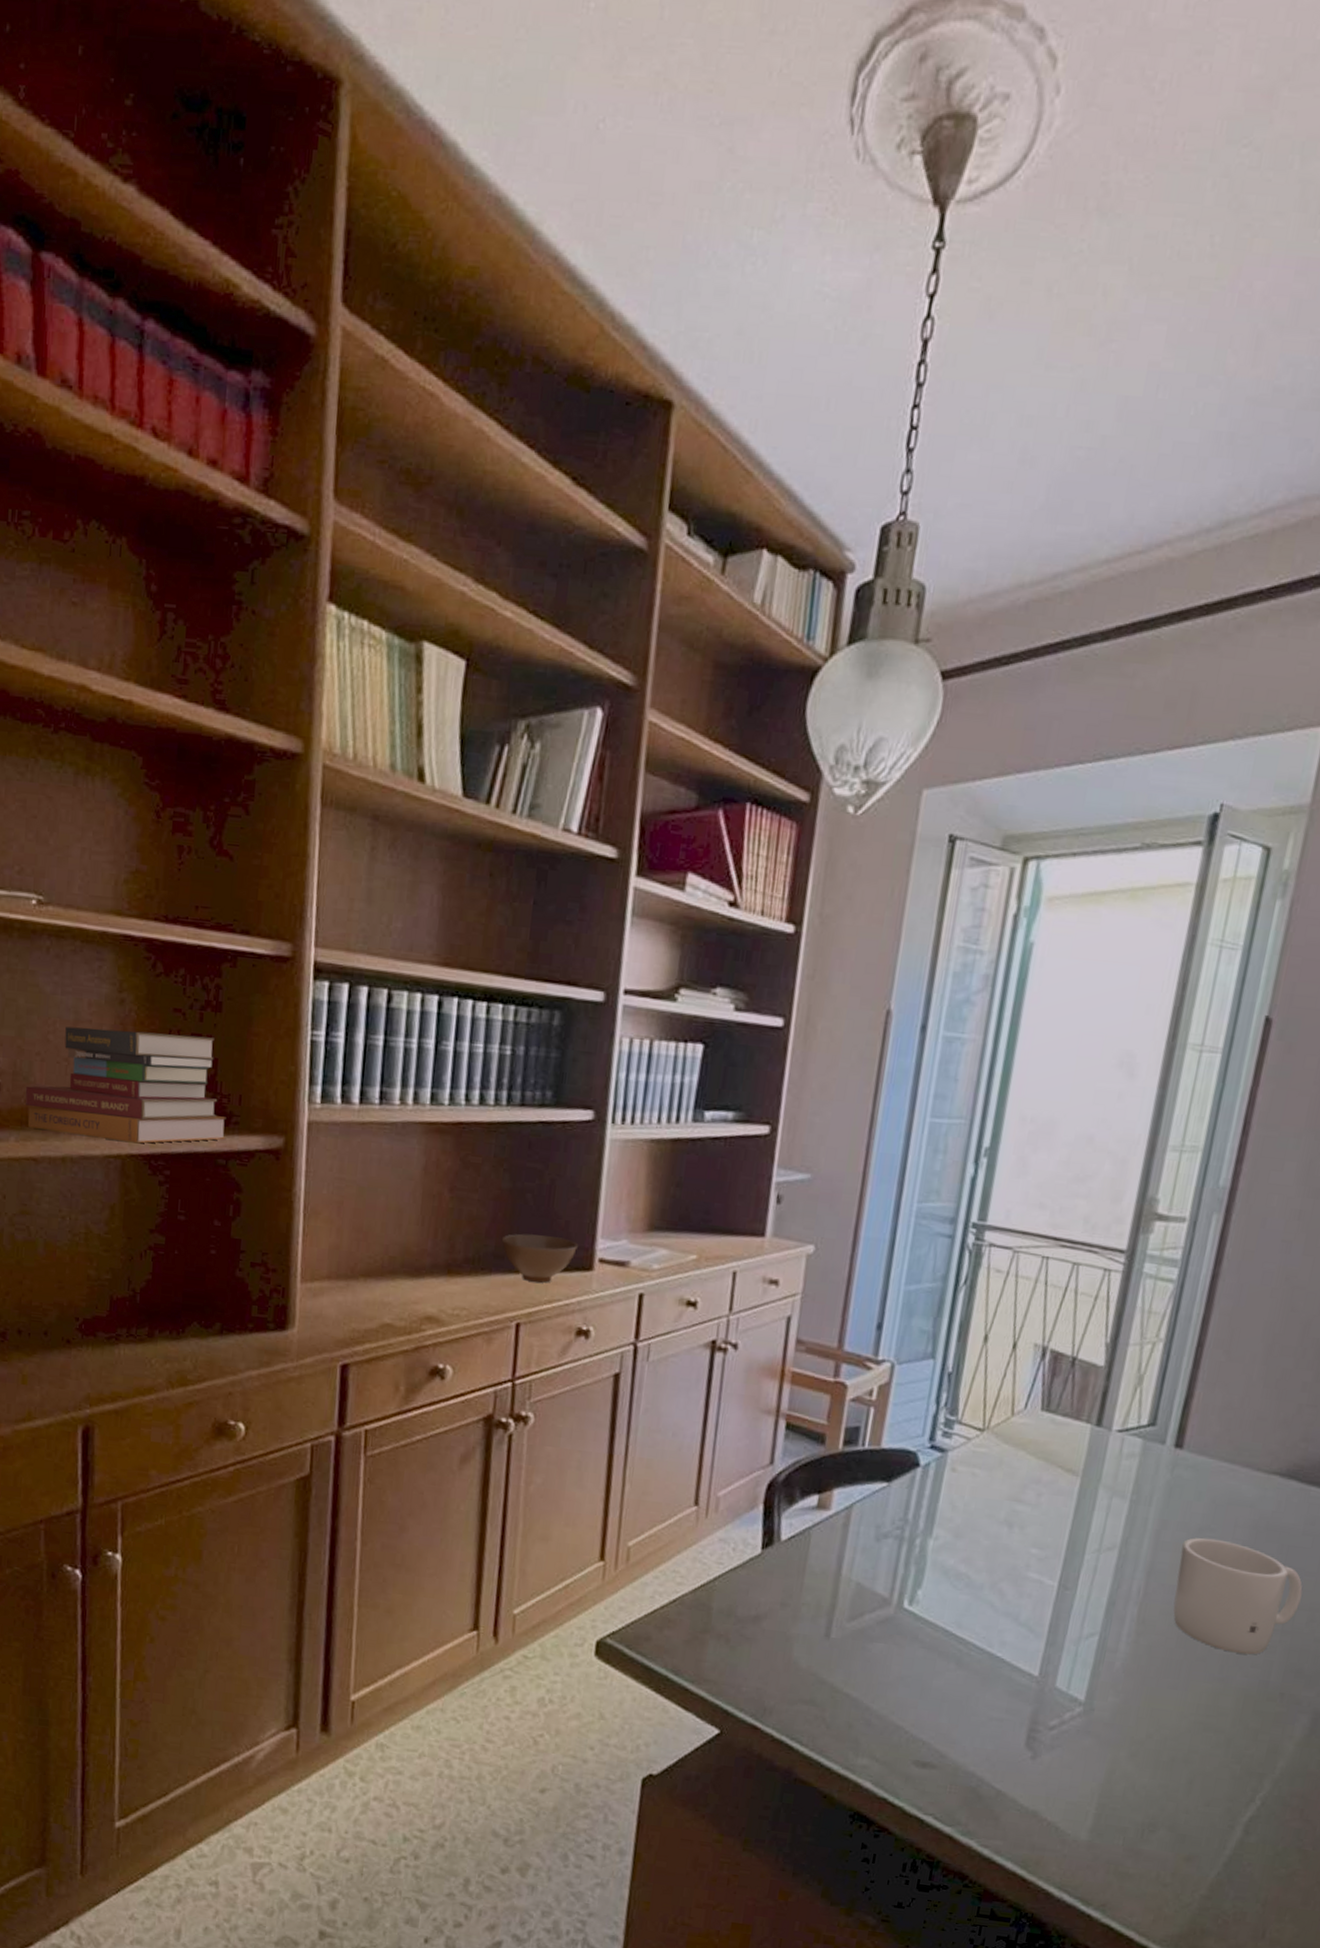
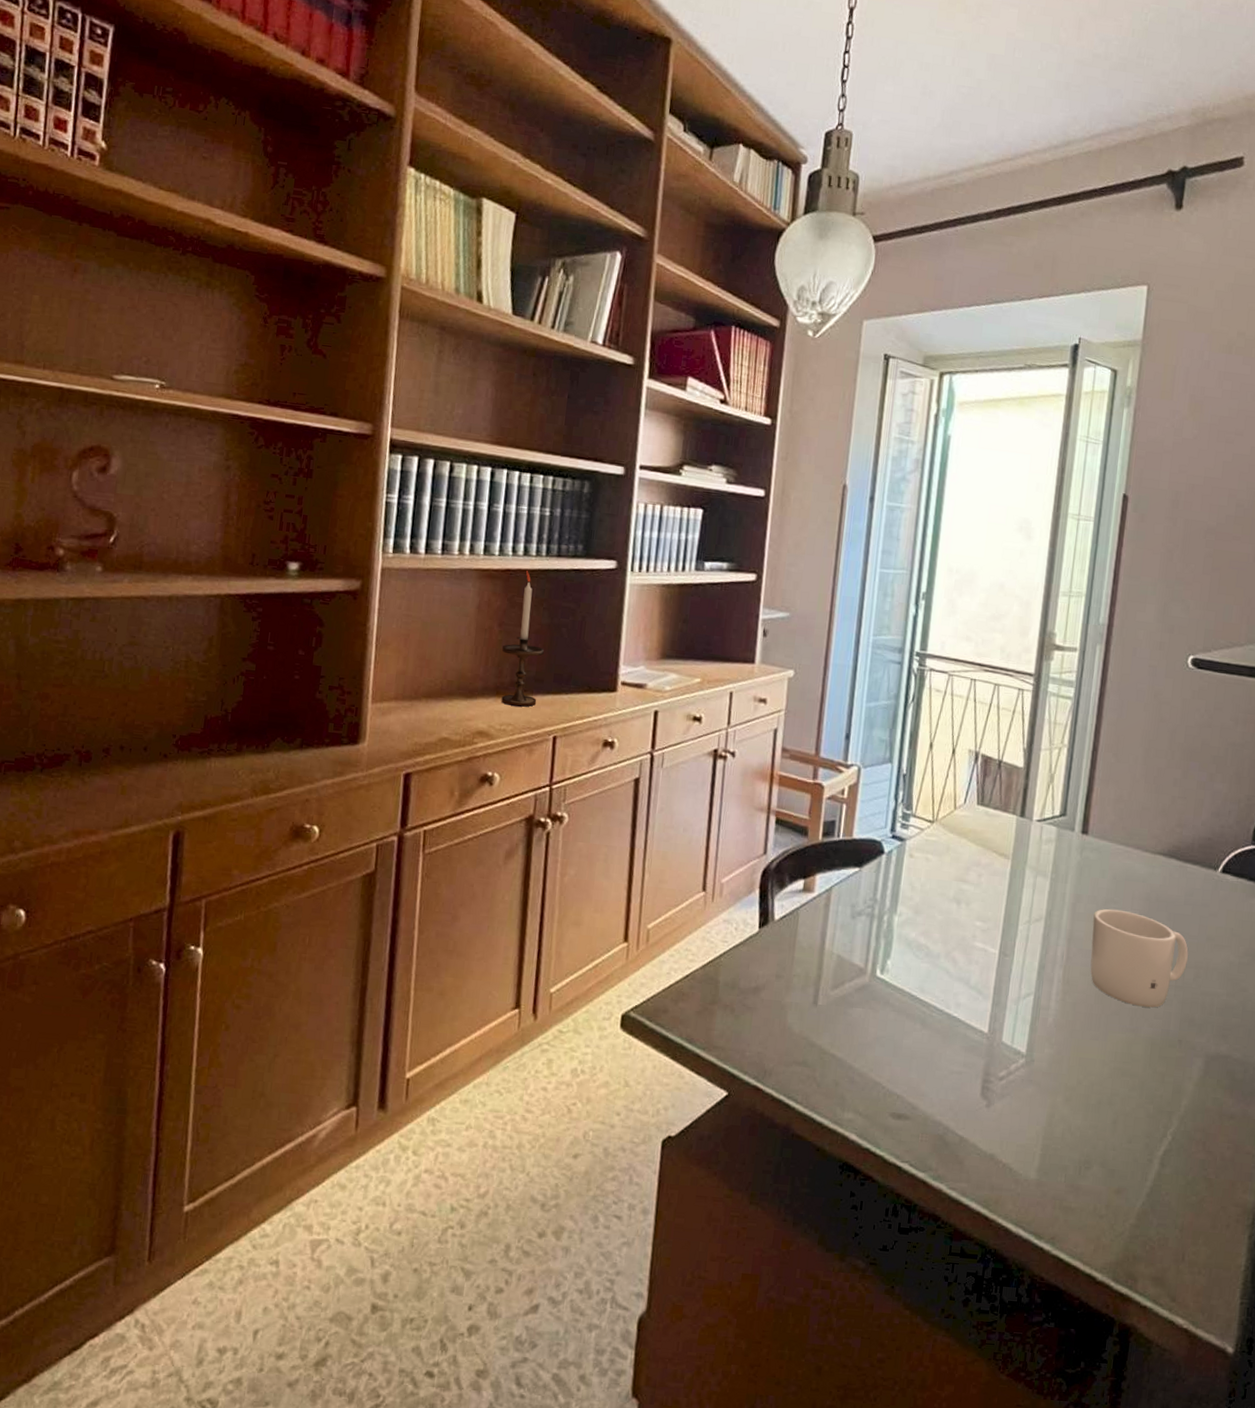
books: present [25,1026,226,1144] -> none [139,487,313,586]
candlestick: none [453,1124,505,1288] -> present [501,571,544,707]
bowl: present [501,1233,579,1283] -> none [541,661,605,702]

